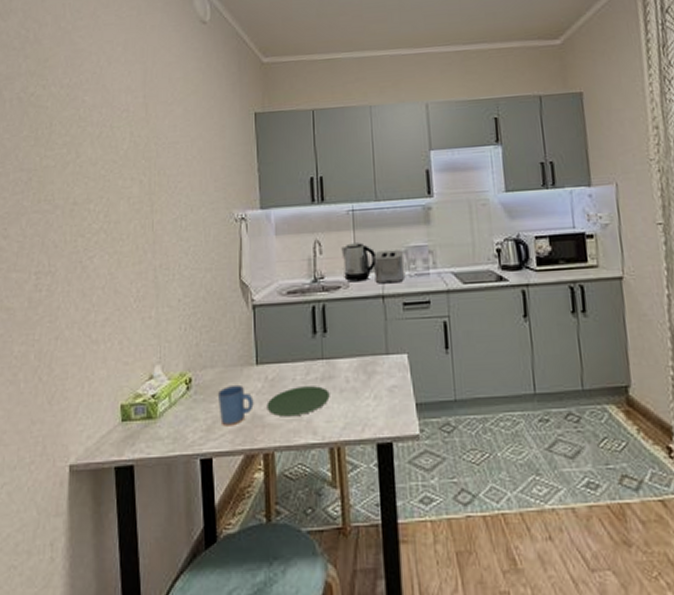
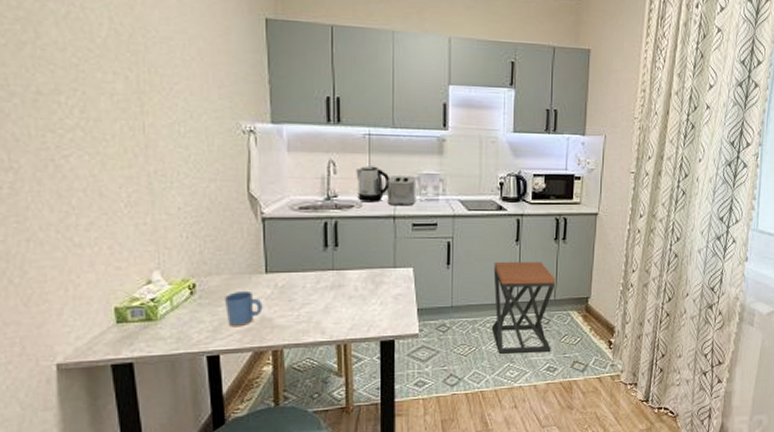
plate: present [267,386,330,417] -> none [276,293,339,320]
stool: none [500,342,588,462] -> present [492,262,556,354]

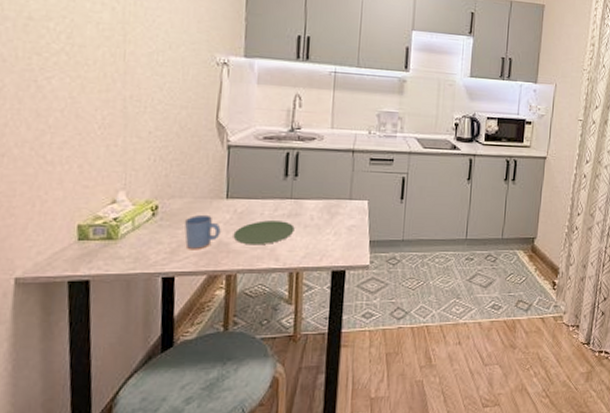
plate: none [276,293,339,320] -> present [233,220,295,245]
kettle: present [356,166,389,203] -> none [320,101,351,136]
toaster: present [387,176,417,206] -> none [348,112,377,141]
stool: present [492,262,556,354] -> none [441,199,504,289]

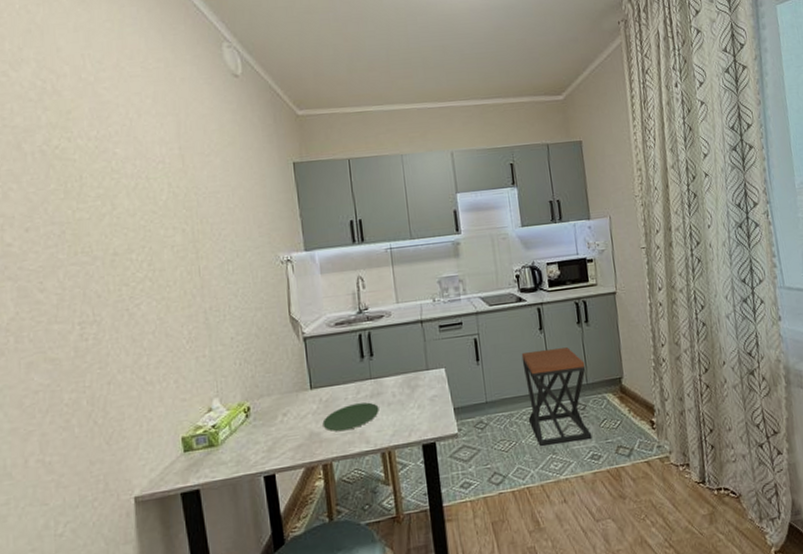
mug: present [184,214,221,250] -> none [275,408,311,445]
stool: none [441,199,504,289] -> present [521,347,593,446]

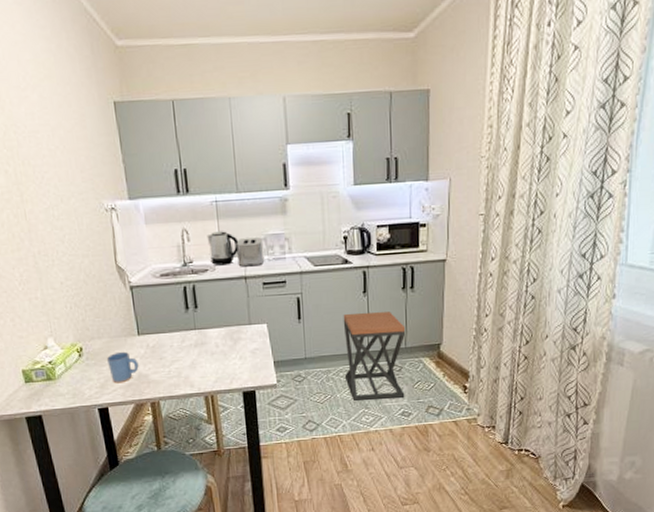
mug: none [275,408,311,445] -> present [106,351,139,384]
plate: present [322,402,379,432] -> none [150,350,203,375]
kettle: none [382,276,414,312] -> present [207,231,238,266]
toaster: none [411,280,440,311] -> present [236,237,265,267]

